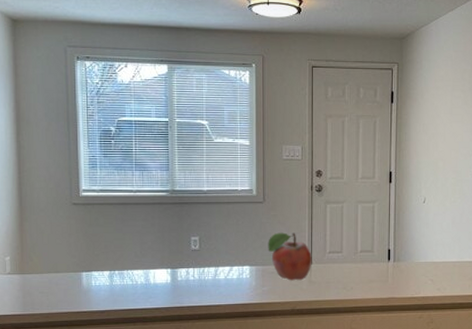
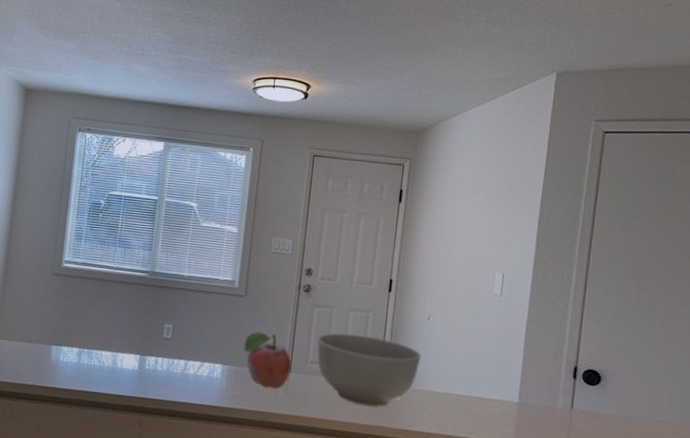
bowl: none [333,224,421,282] -> present [317,333,422,407]

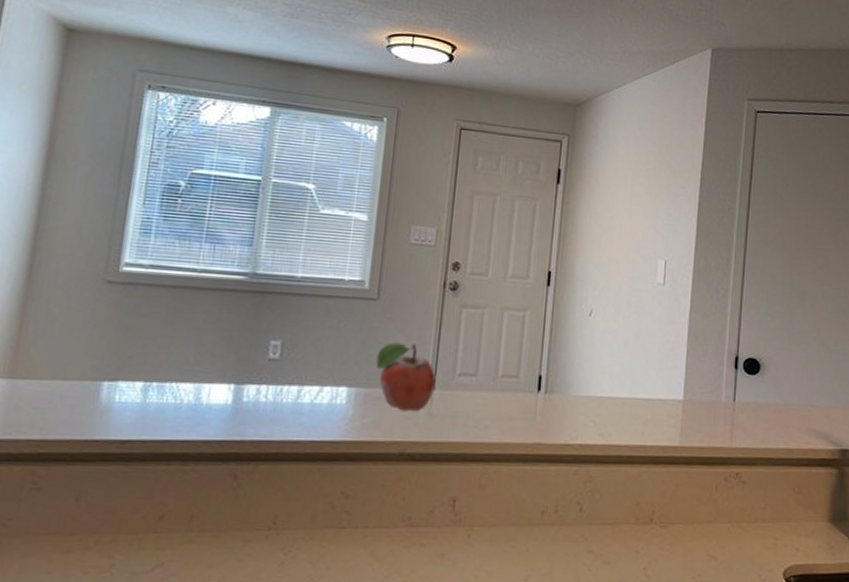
bowl: present [317,333,422,407] -> none [466,337,584,421]

